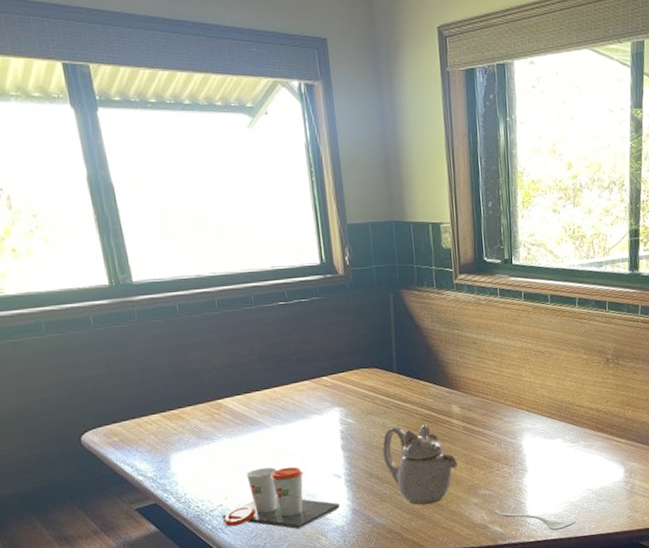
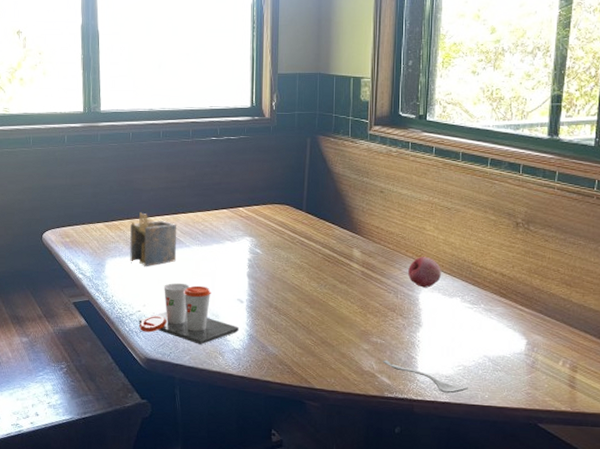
napkin holder: none [194,396,257,456] -> present [129,212,177,266]
teapot: present [382,424,458,505] -> none [284,262,353,343]
fruit: none [509,402,541,434] -> present [408,256,441,288]

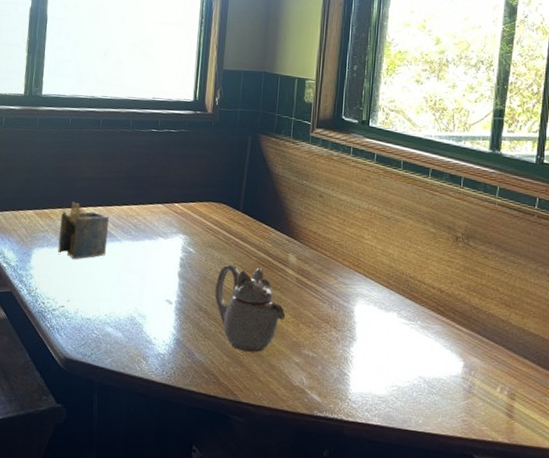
cup: present [138,283,239,345] -> none [60,278,165,347]
teapot: none [284,262,353,343] -> present [215,264,286,353]
spoon: present [383,360,468,394] -> none [314,375,402,416]
fruit: present [408,256,441,288] -> none [344,266,378,300]

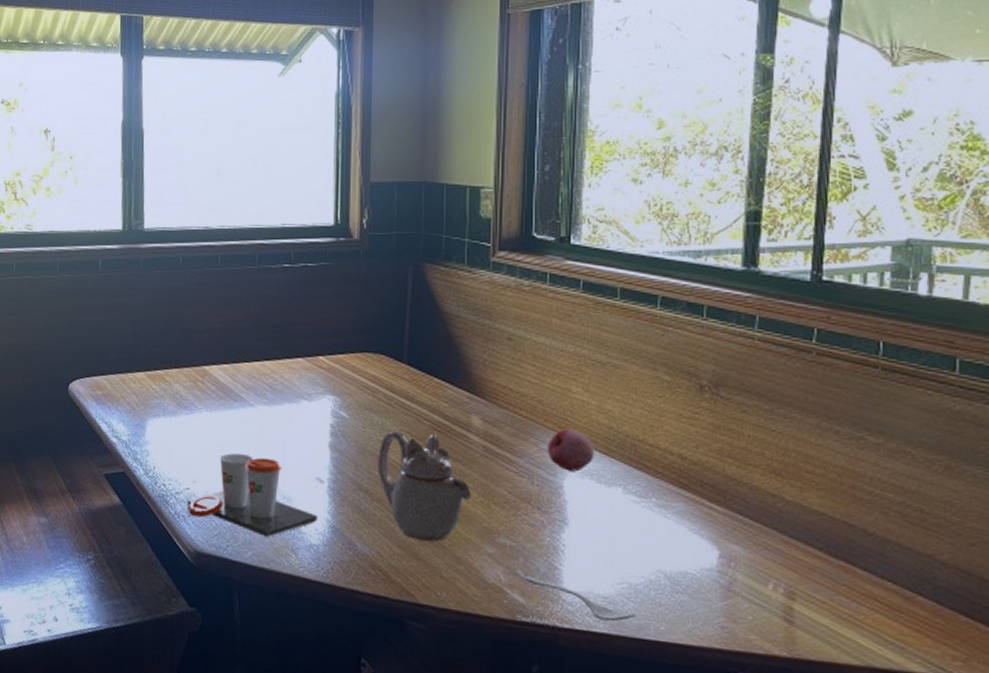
napkin holder: present [58,202,109,259] -> none [177,359,238,430]
cup: none [60,278,165,347] -> present [186,453,317,537]
spoon: none [314,375,402,416] -> present [514,569,636,622]
fruit: none [344,266,378,300] -> present [548,427,594,472]

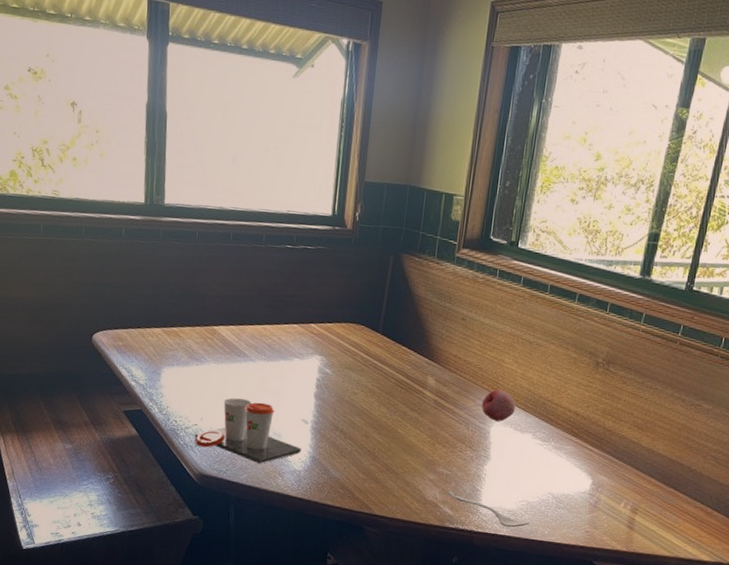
teapot: present [377,431,472,542] -> none [351,386,422,470]

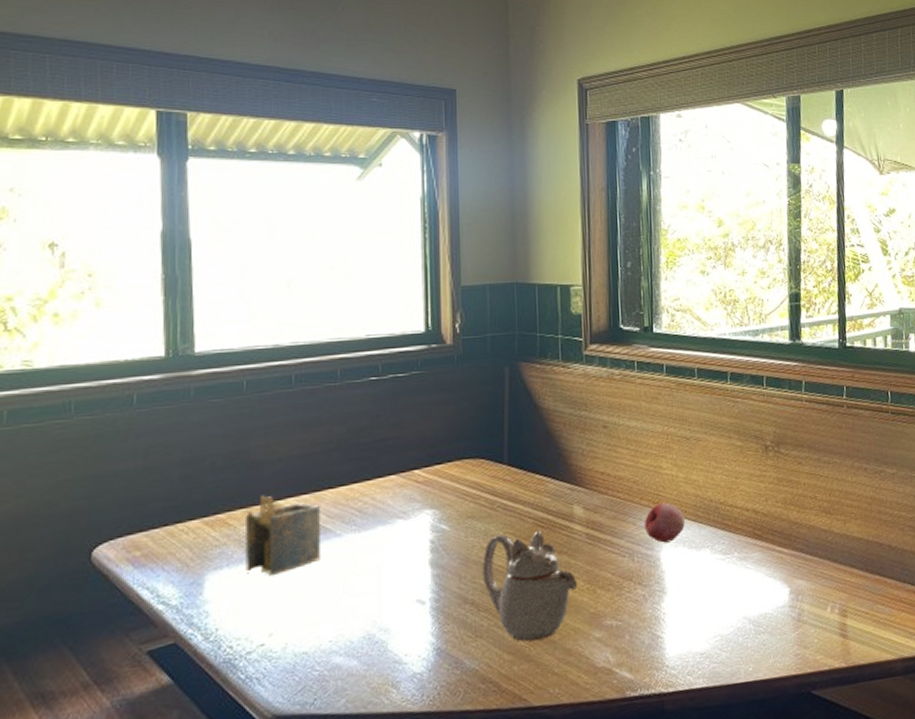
napkin holder: none [188,320,242,379] -> present [244,495,322,575]
cup: present [194,398,301,464] -> none [261,589,420,678]
teapot: none [351,386,422,470] -> present [482,530,578,642]
spoon: present [447,491,529,528] -> none [621,647,728,676]

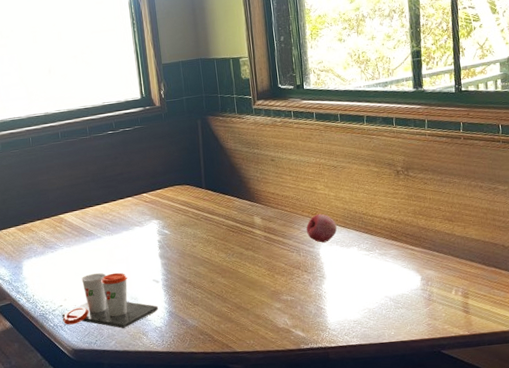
napkin holder: present [244,495,322,575] -> none [42,212,90,262]
cup: none [261,589,420,678] -> present [61,272,158,329]
teapot: present [482,530,578,642] -> none [194,234,261,309]

